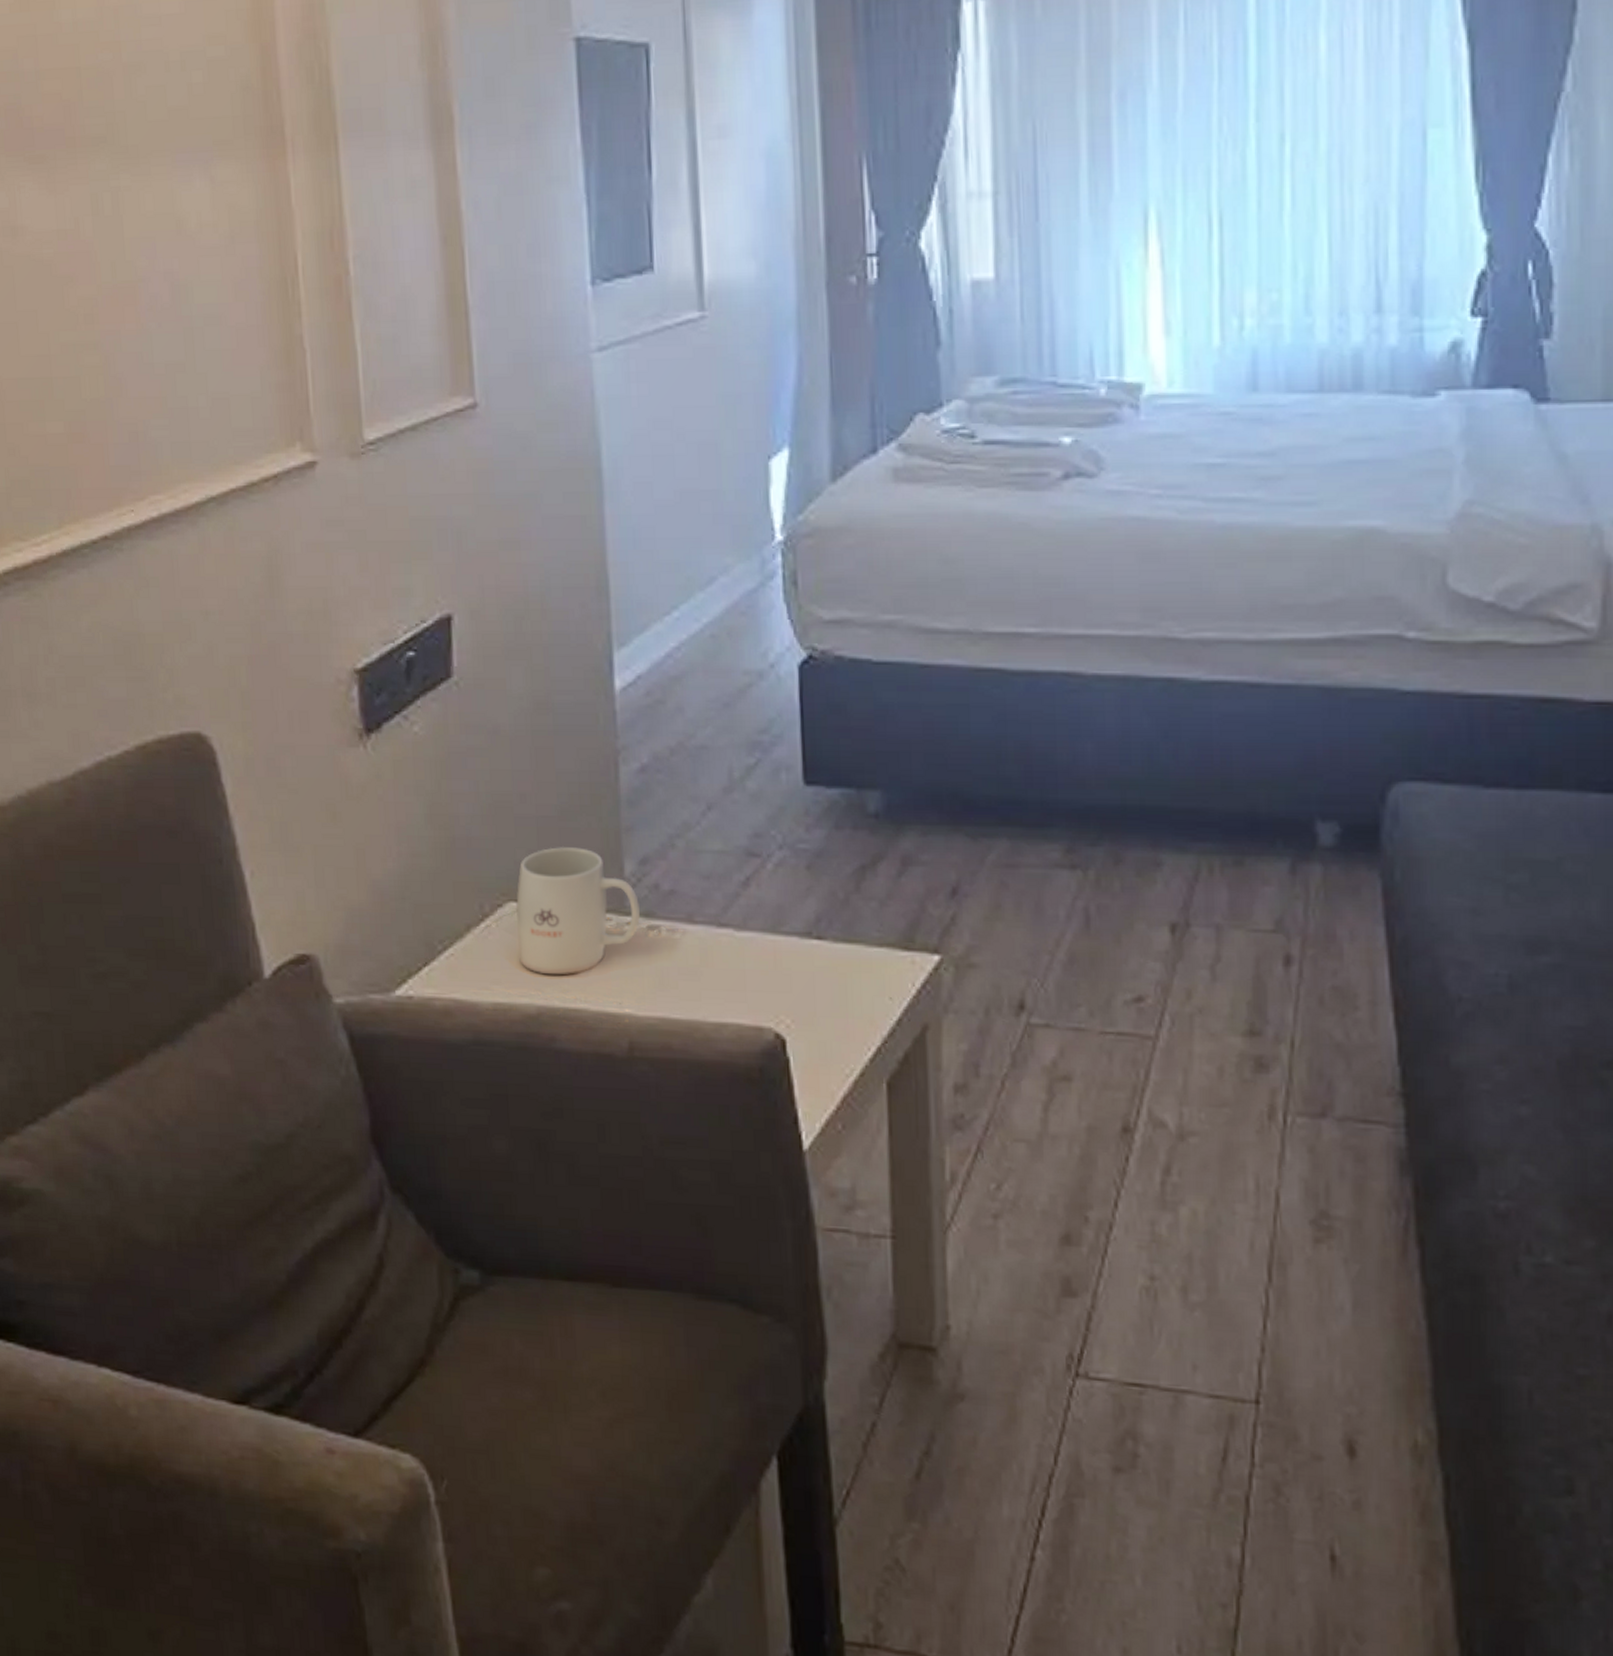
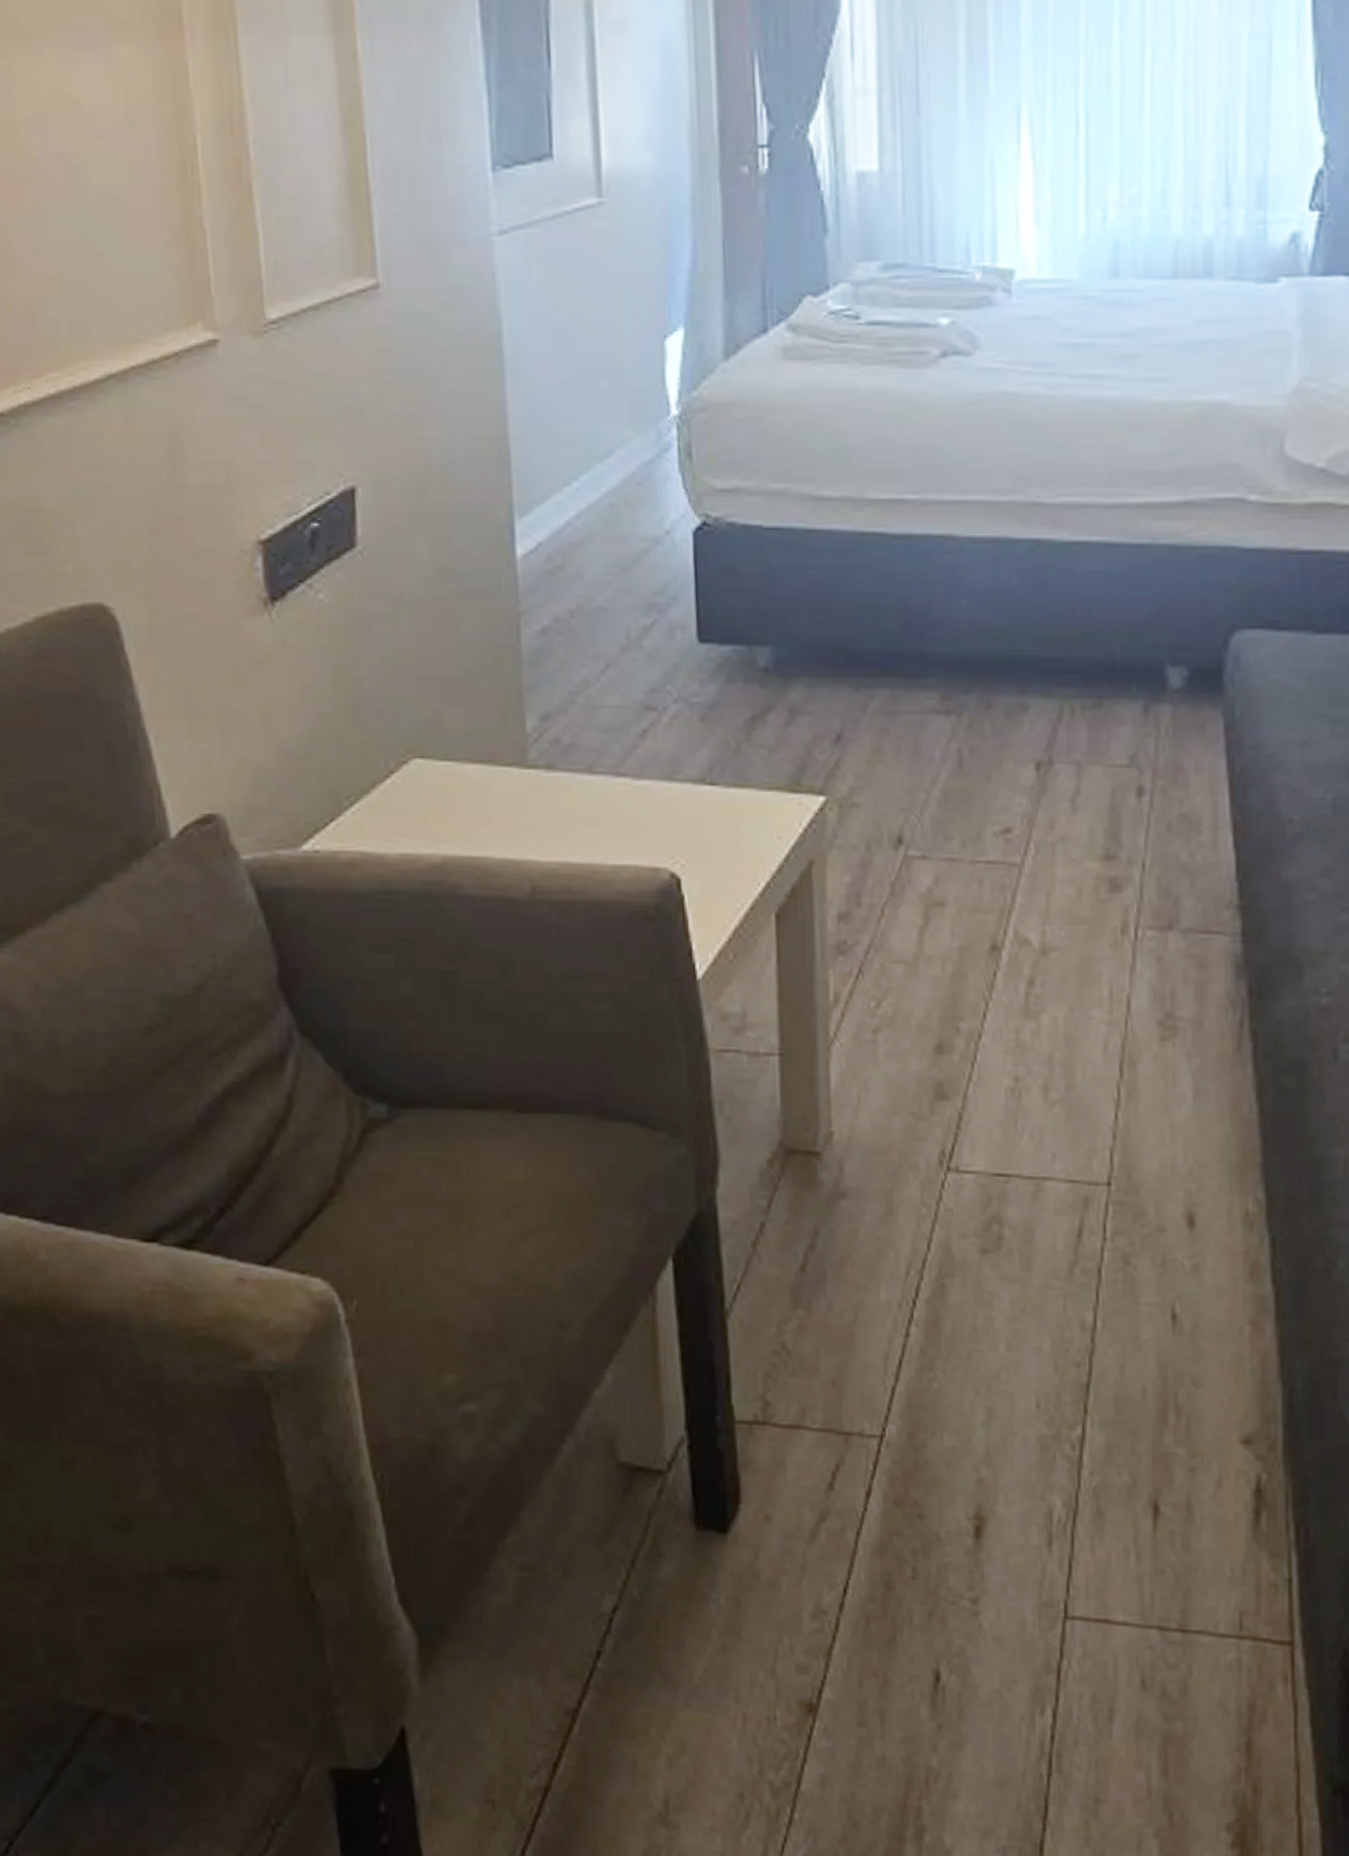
mug: present [515,847,641,975] -> none [420,706,542,826]

